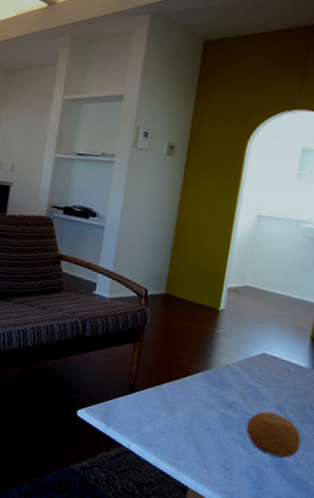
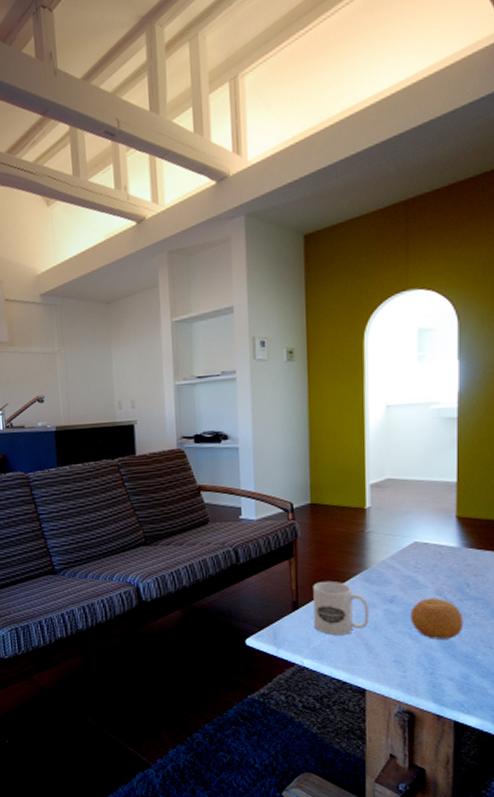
mug: none [147,371,207,429] -> present [313,582,370,635]

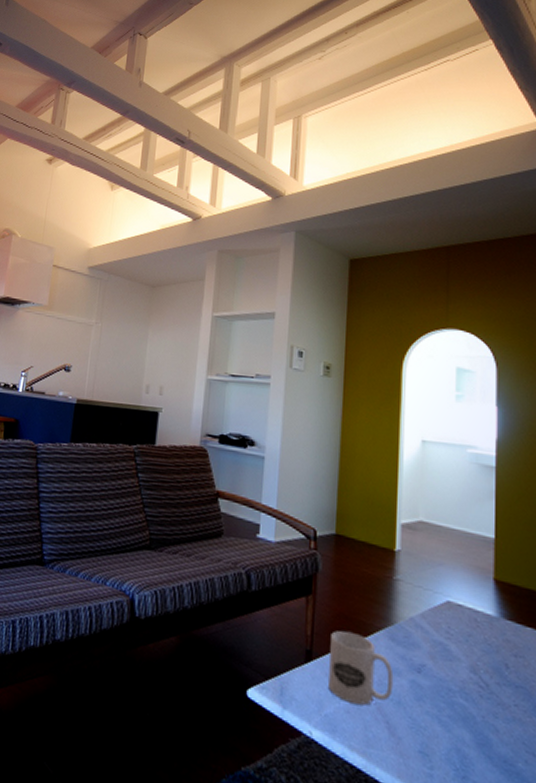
fruit: present [410,598,464,639] -> none [439,674,502,734]

